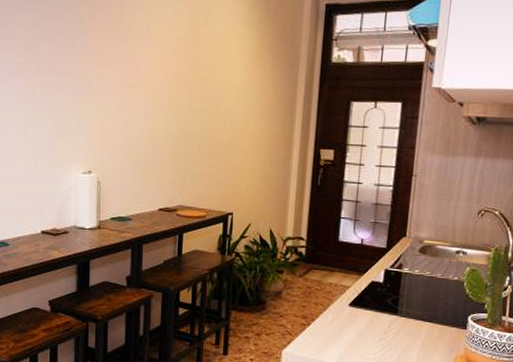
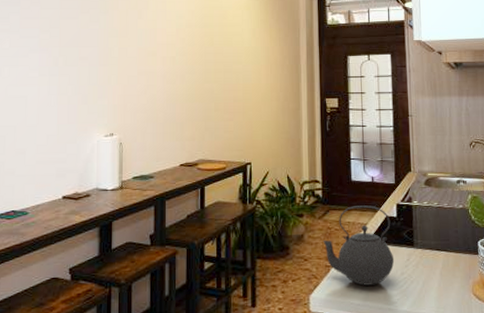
kettle: none [301,267,376,348] -> present [323,205,395,286]

